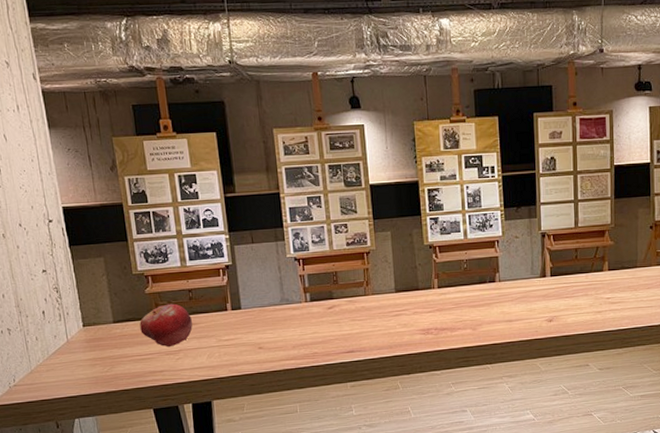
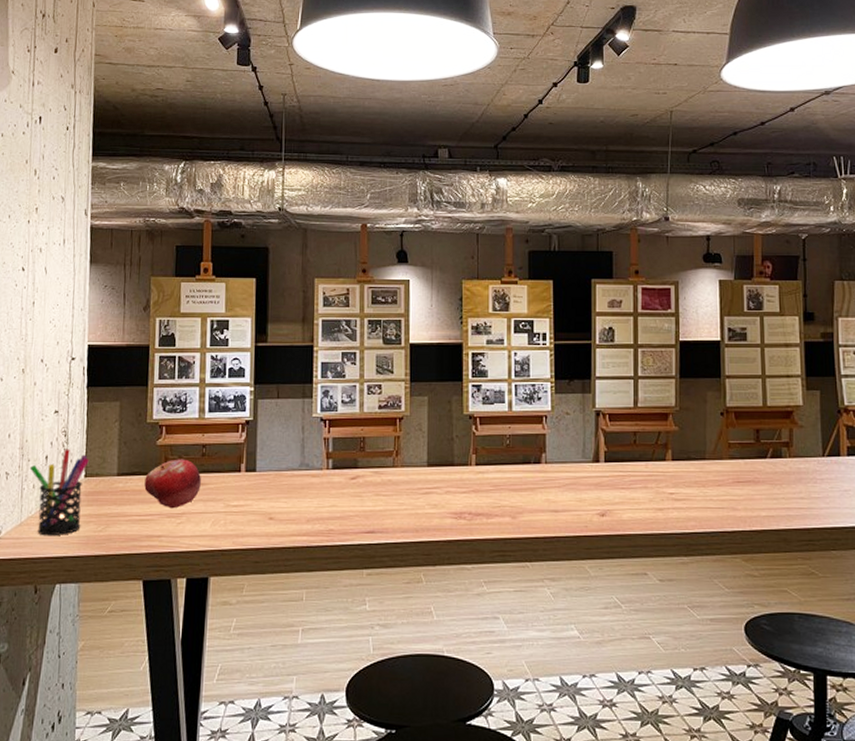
pen holder: none [30,303,88,380] -> present [30,449,89,536]

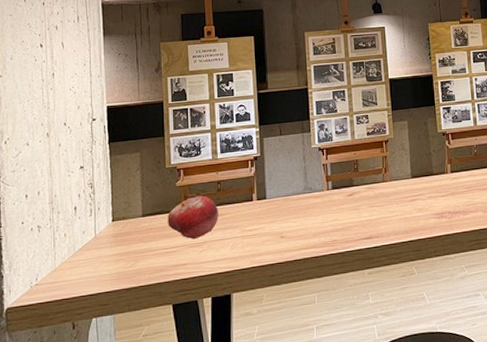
pen holder: present [30,449,89,536] -> none [61,198,115,278]

